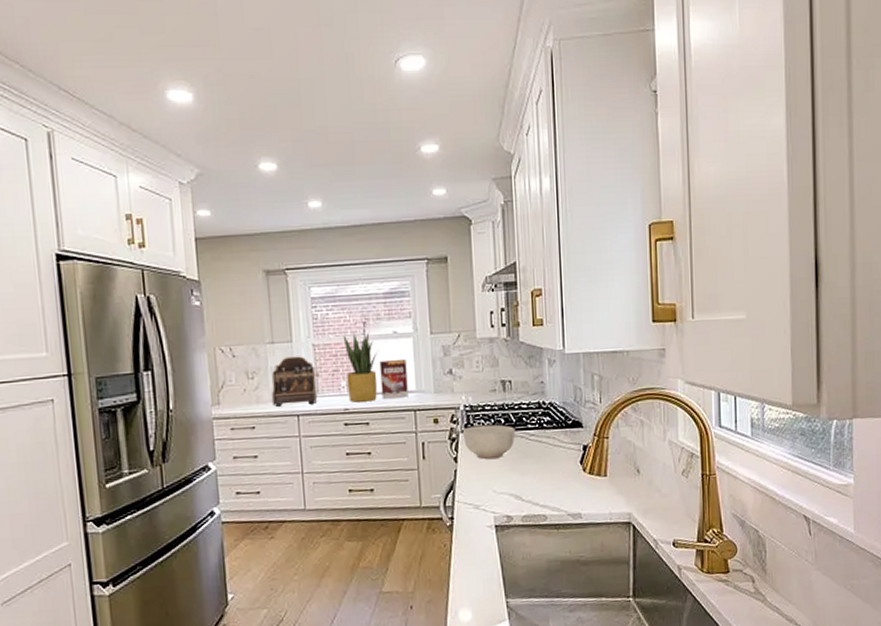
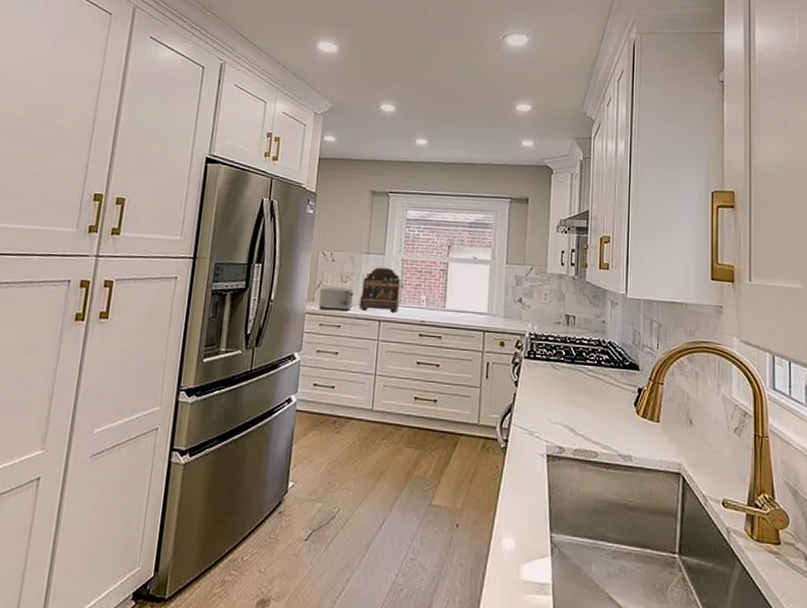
toaster: none [225,383,264,413] -> present [318,285,354,312]
planter: present [342,331,379,403] -> none [426,253,458,317]
cereal box: present [379,358,409,399] -> none [456,282,482,318]
bowl: present [462,424,516,460] -> none [525,353,575,389]

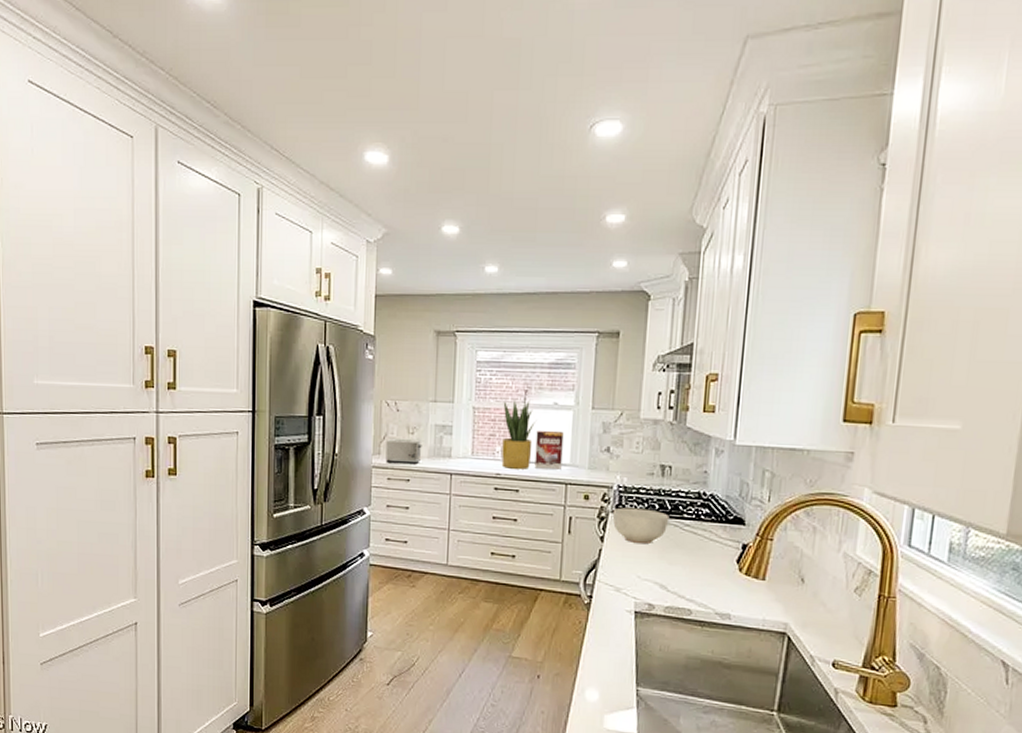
spice rack: present [358,267,405,312] -> none [428,416,477,465]
planter: none [426,253,458,317] -> present [501,399,537,469]
cereal box: none [456,282,482,318] -> present [534,430,564,470]
bowl: none [525,353,575,389] -> present [612,507,670,545]

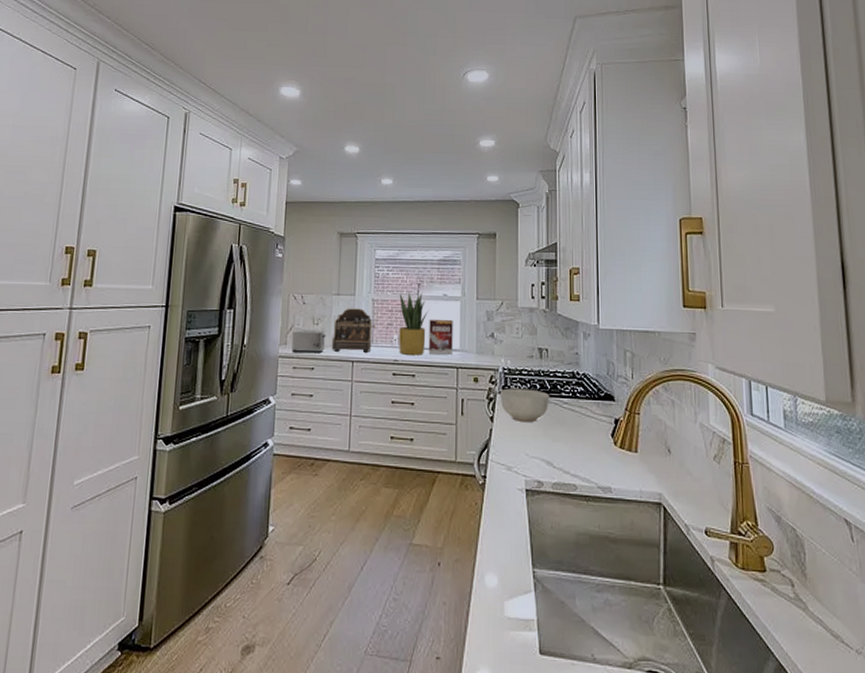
spice rack: none [428,416,477,465] -> present [331,308,377,352]

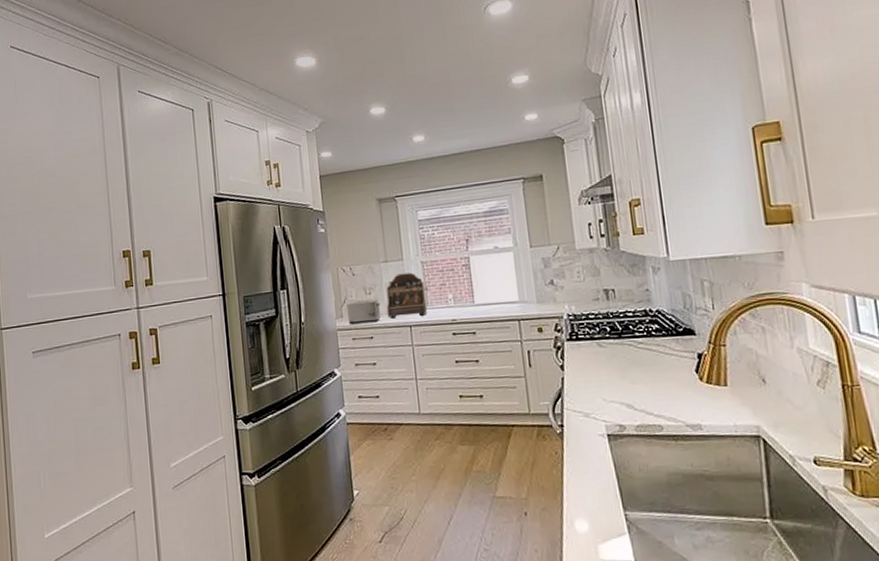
planter: present [399,291,429,355] -> none [448,247,482,314]
cereal box: present [428,319,453,355] -> none [483,271,512,310]
bowl: present [500,388,550,423] -> none [567,332,623,368]

